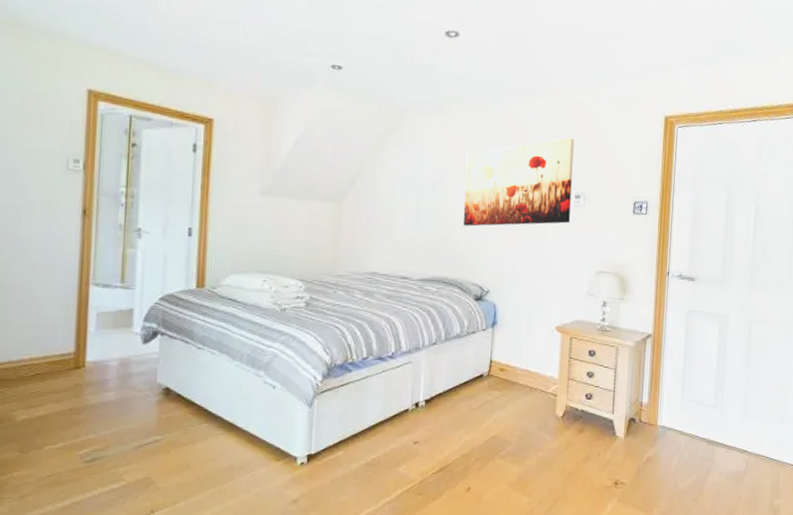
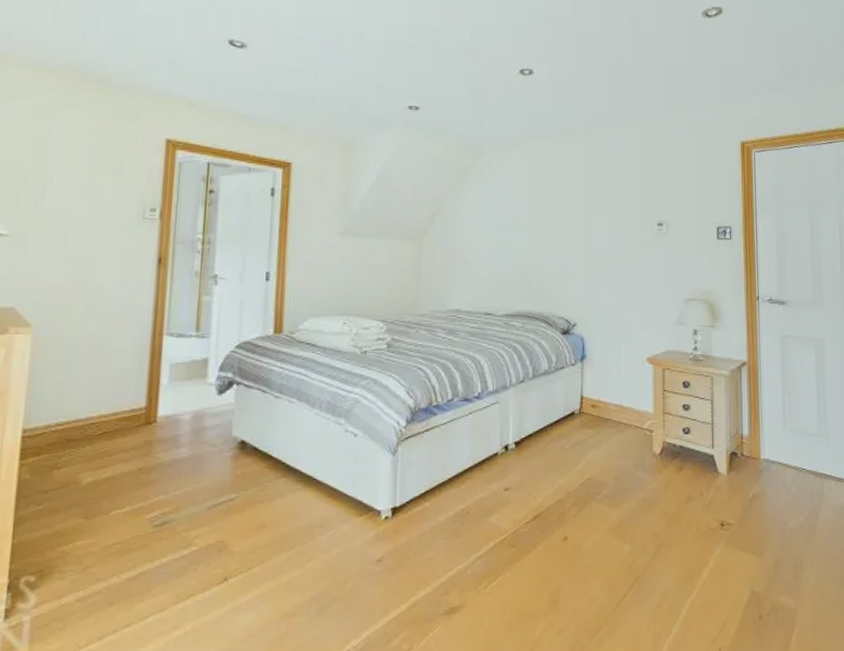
wall art: present [463,137,574,227] -> none [545,166,655,259]

